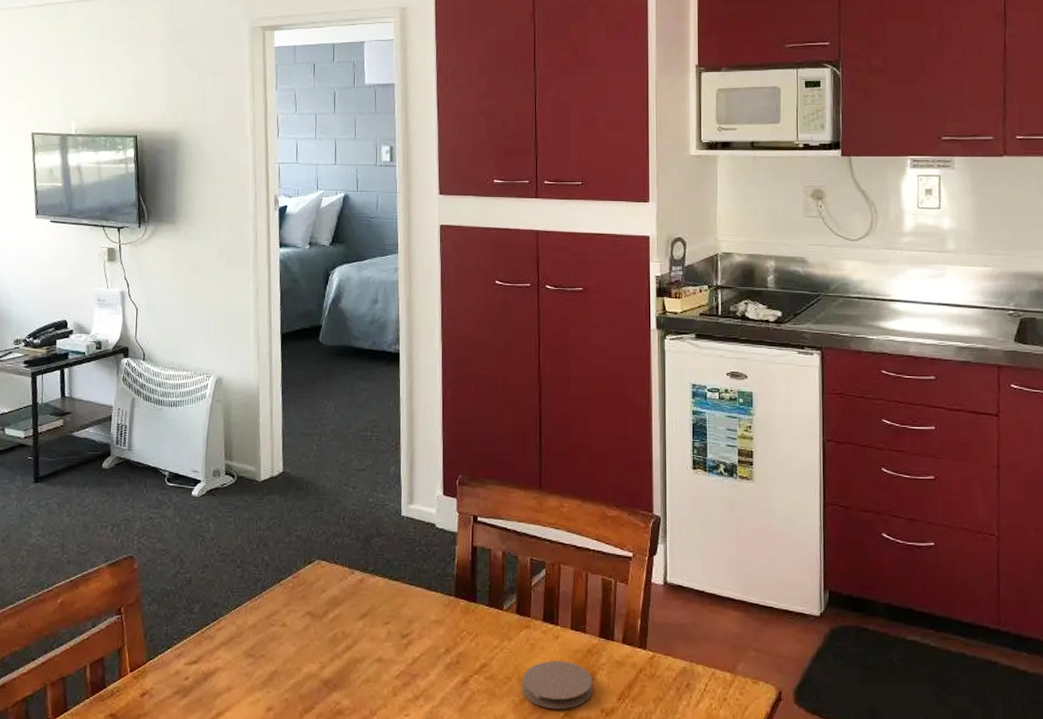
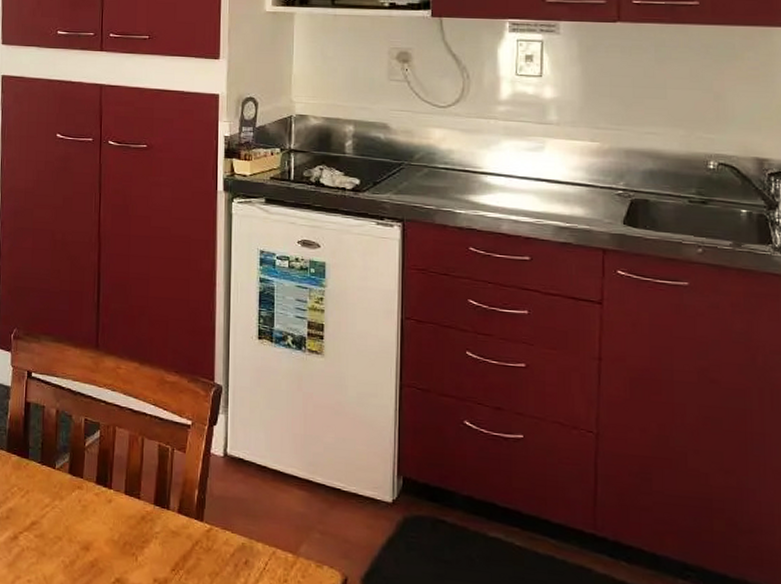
coaster: present [523,660,593,710] -> none [73,524,146,575]

